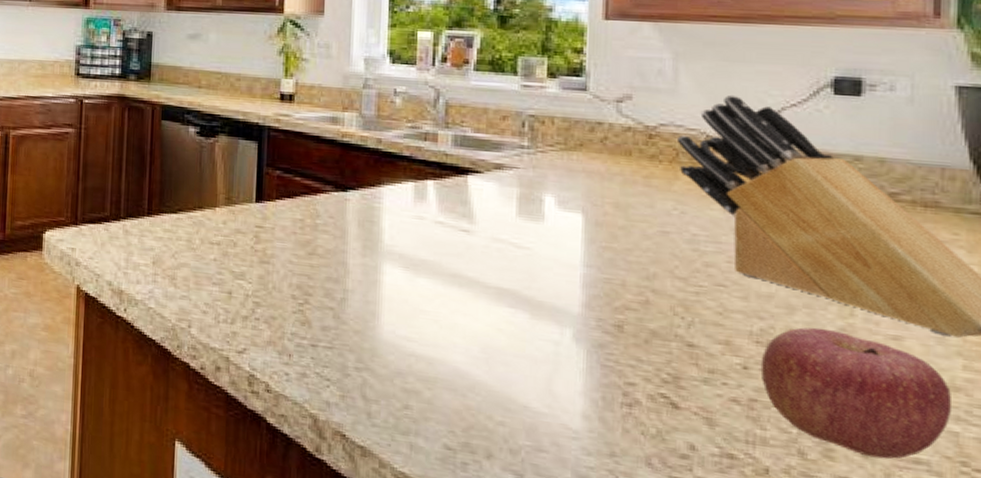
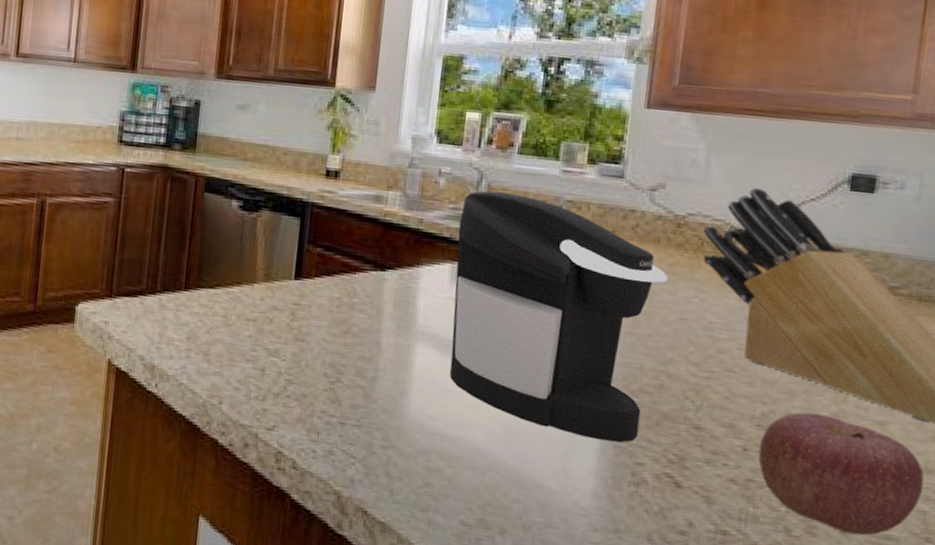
coffee maker: none [418,108,643,362] -> present [449,191,668,443]

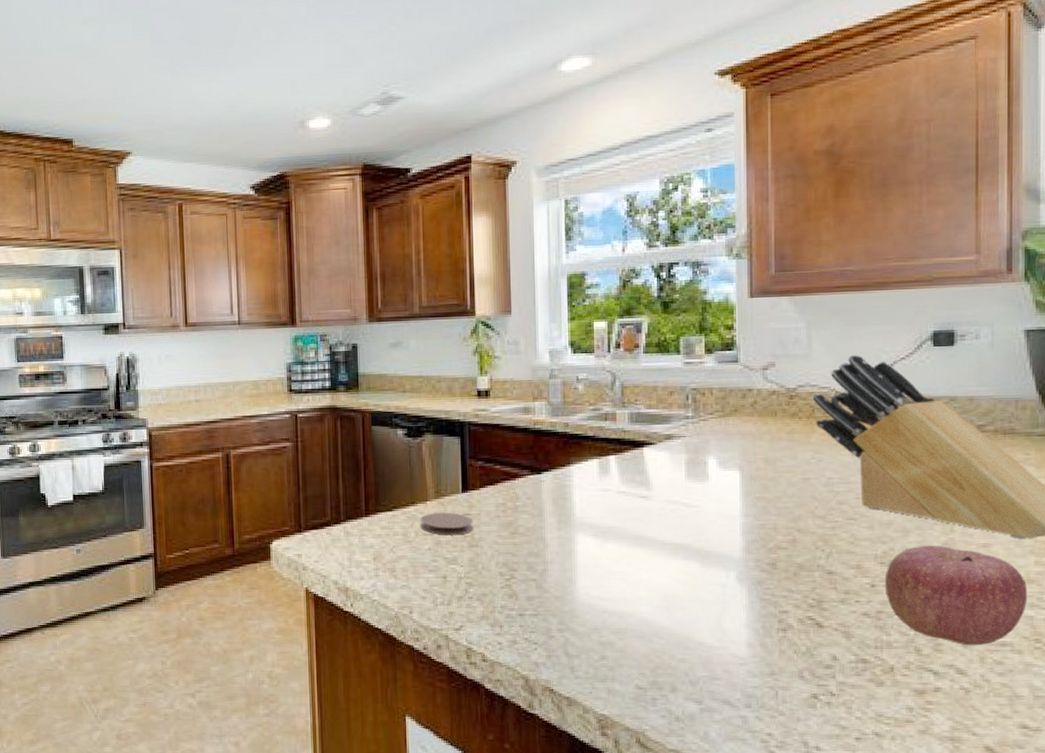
coaster: none [243,297,303,326] -> present [420,513,473,536]
coffee maker: present [449,191,668,443] -> none [600,388,788,596]

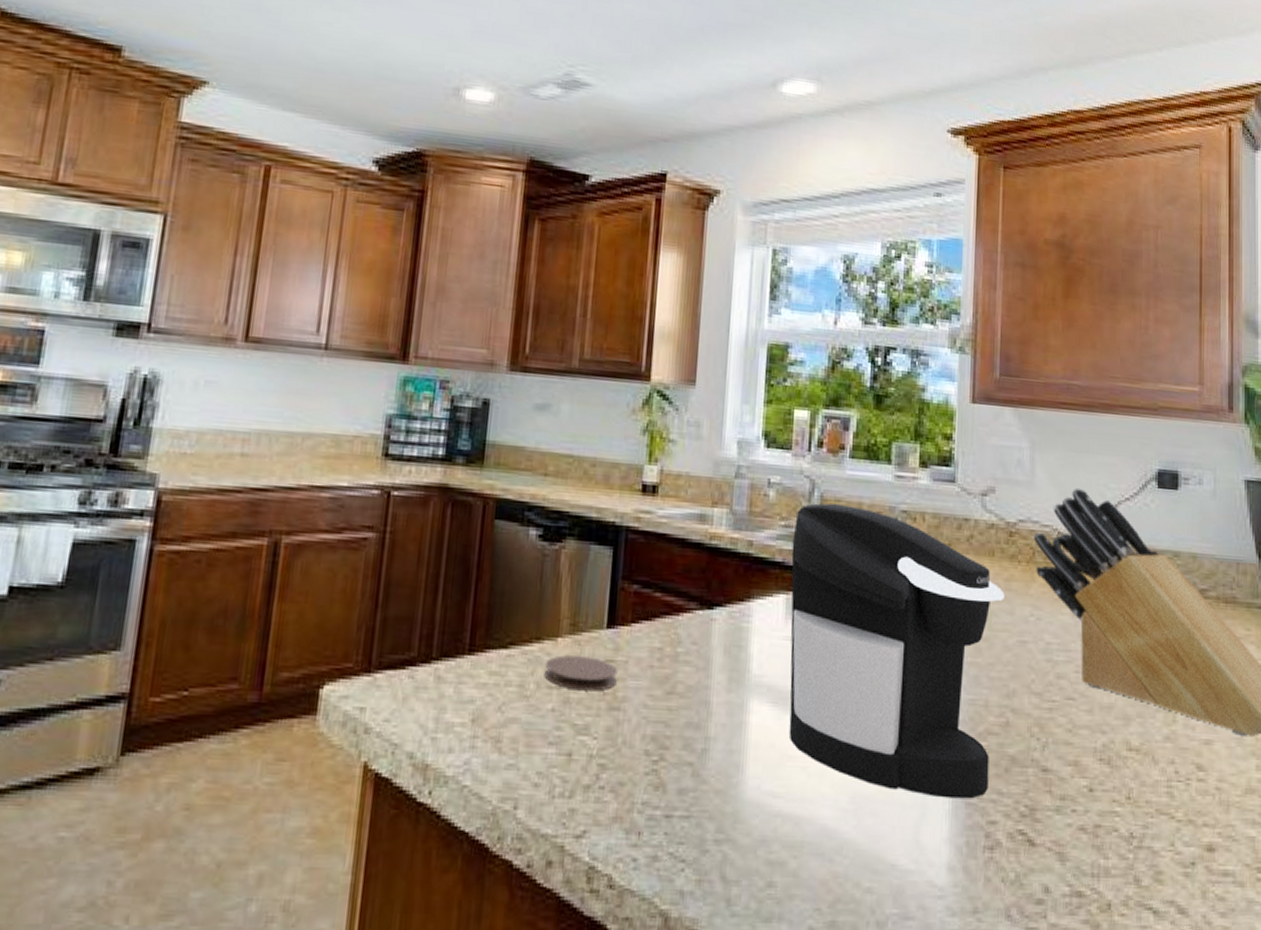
coffee maker: none [600,388,788,596] -> present [789,503,1005,799]
apple: present [884,545,1028,646] -> none [1103,738,1250,875]

